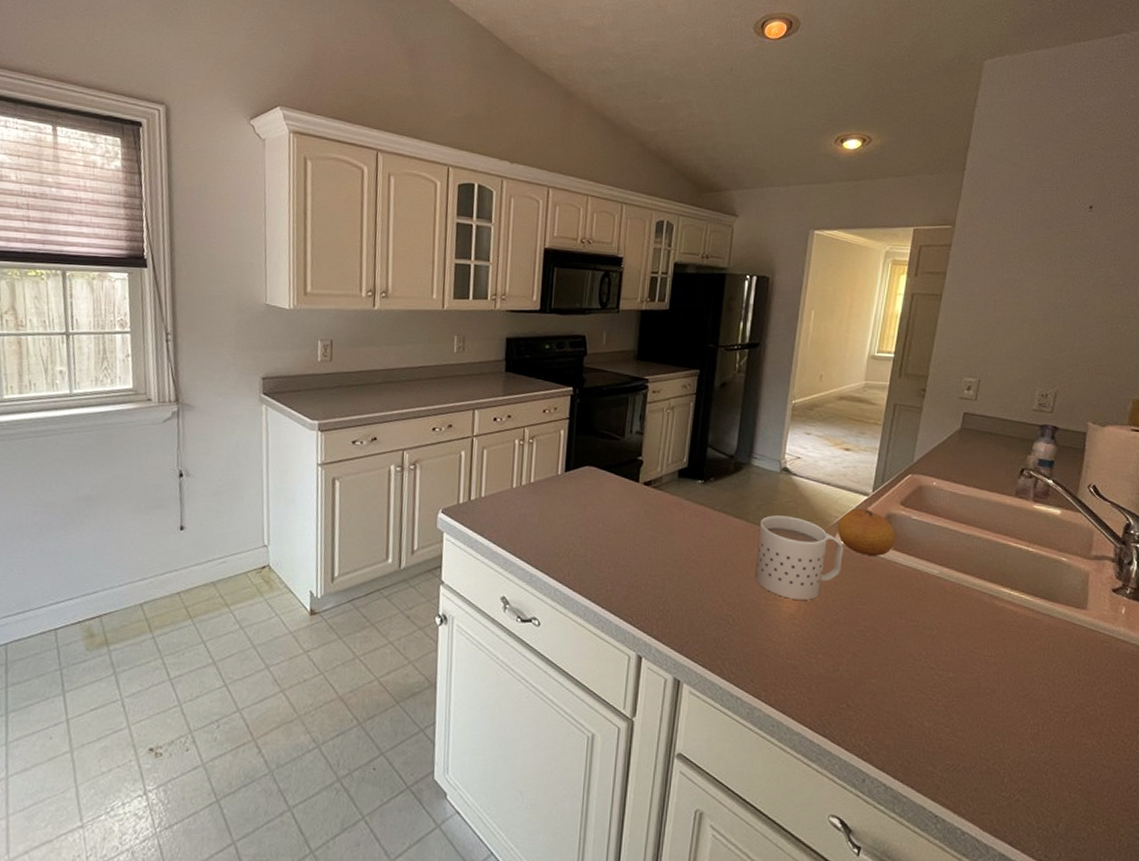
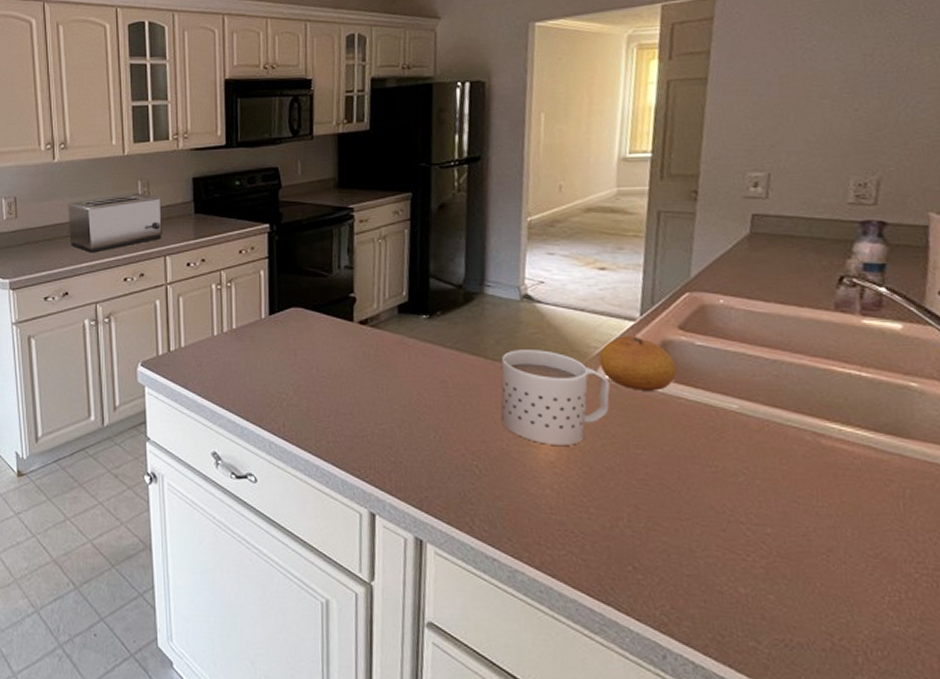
toaster: none [382,347,475,402] -> present [68,193,162,253]

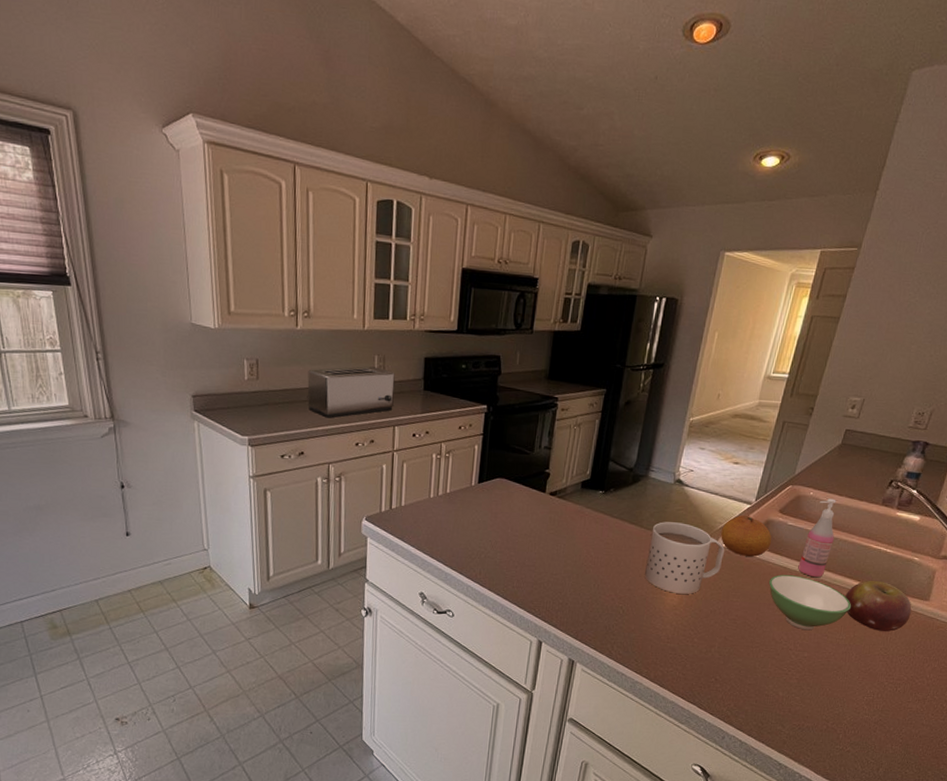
bowl: none [684,414,826,494] -> present [768,574,852,631]
soap dispenser: none [725,306,773,417] -> present [798,498,837,578]
fruit: none [810,417,929,494] -> present [845,580,912,632]

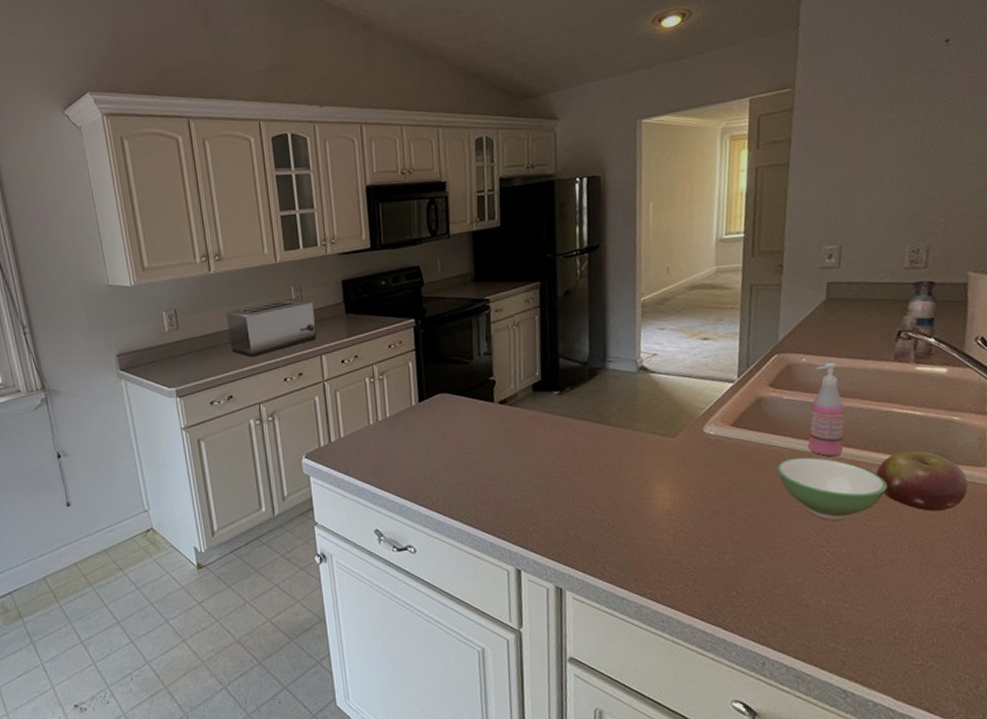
mug: present [644,522,725,595] -> none [623,414,714,497]
fruit: present [721,515,772,557] -> none [705,396,769,443]

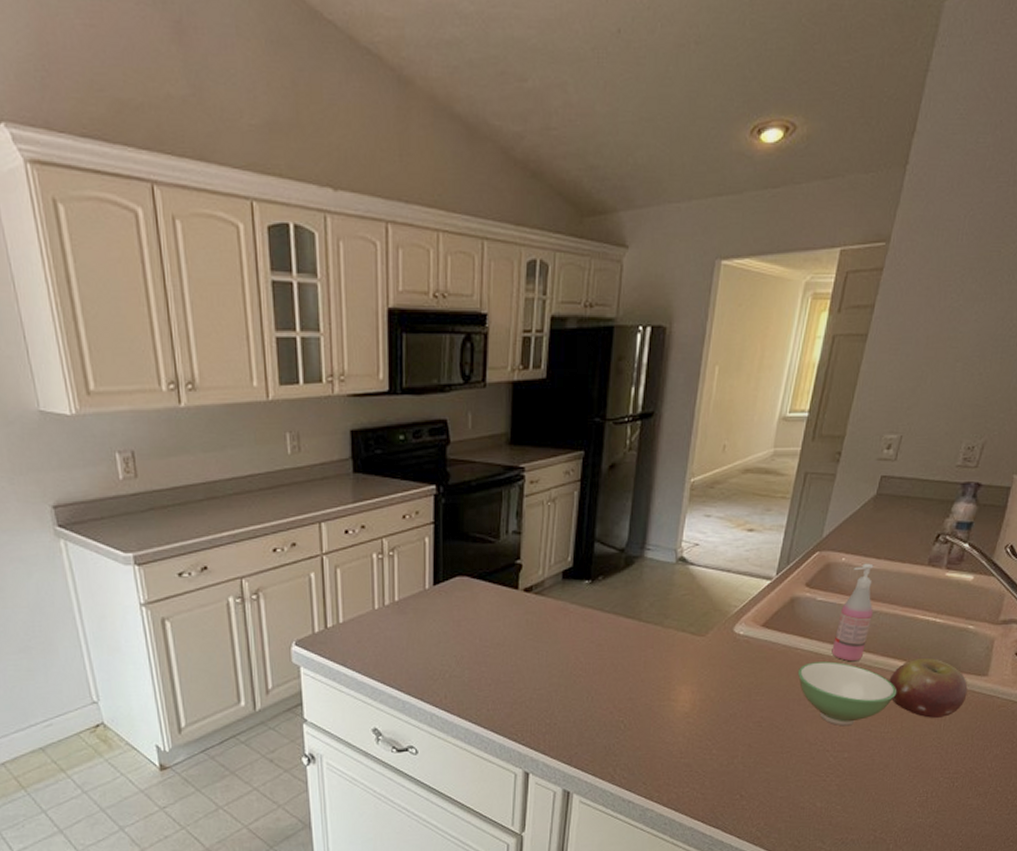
toaster: present [226,298,317,357] -> none [201,448,316,520]

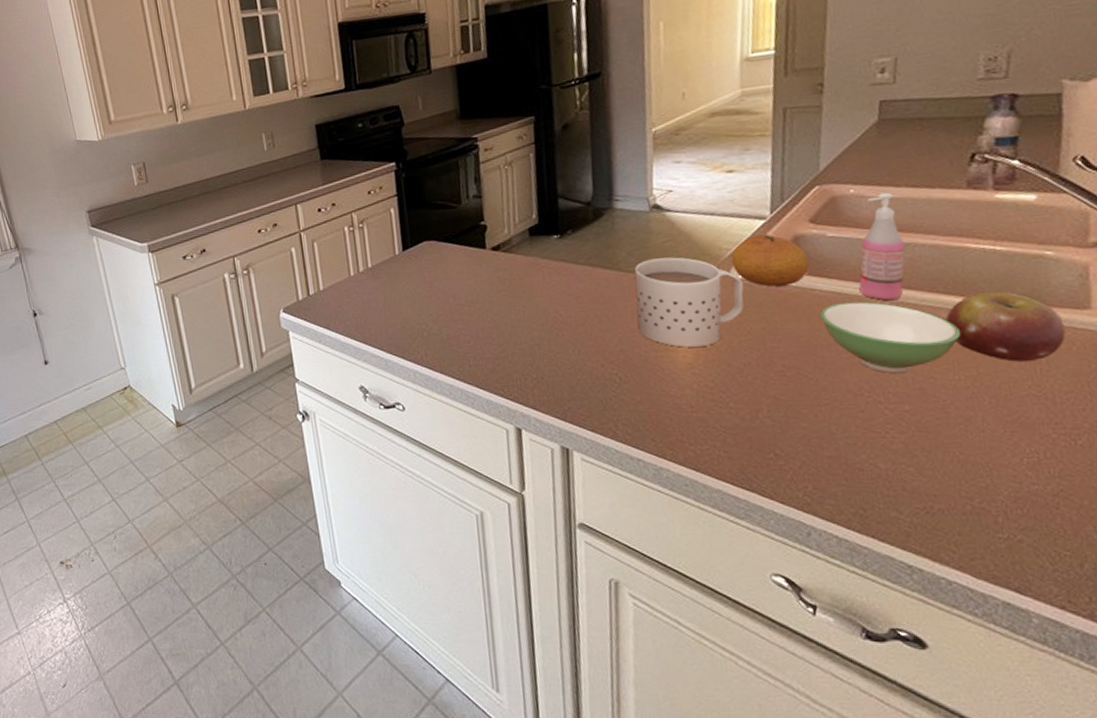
mug: none [647,610,742,699] -> present [634,257,744,348]
fruit: none [737,594,799,644] -> present [731,234,810,287]

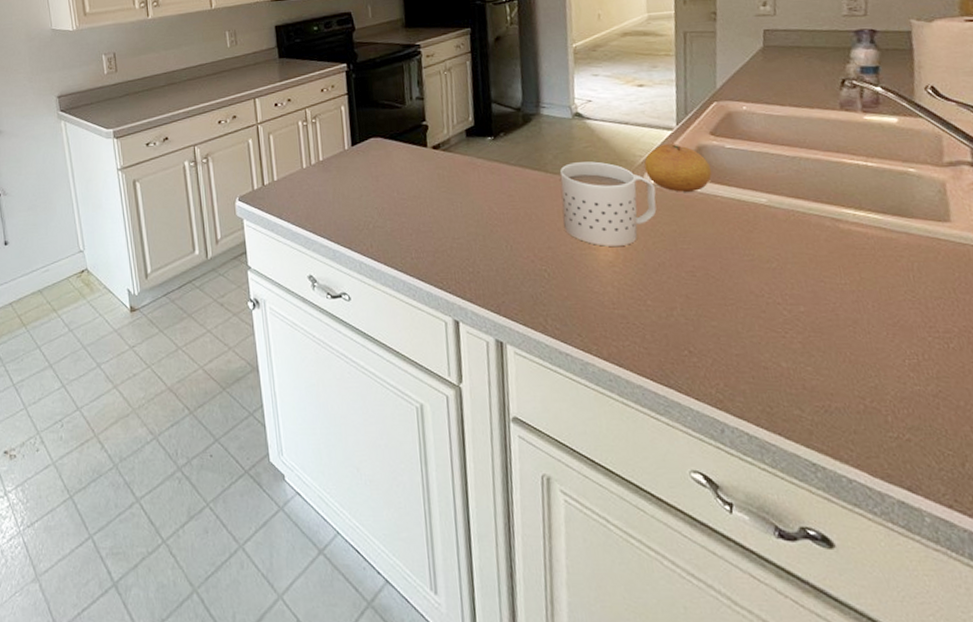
bowl: present [819,301,962,374] -> none [722,208,845,277]
soap dispenser: present [859,192,906,301] -> none [754,110,793,208]
fruit: present [945,291,1066,362] -> none [830,203,932,268]

